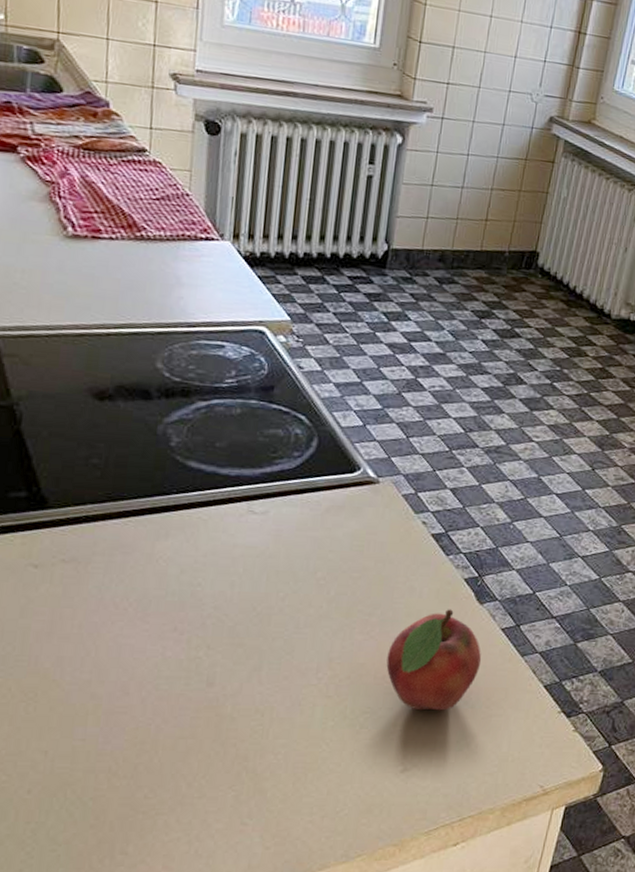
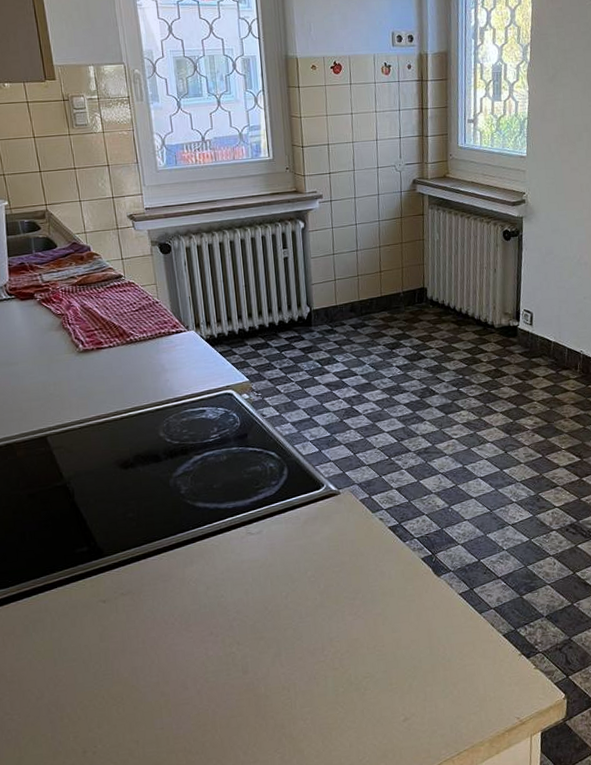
fruit: present [386,609,482,711] -> none [373,584,449,670]

